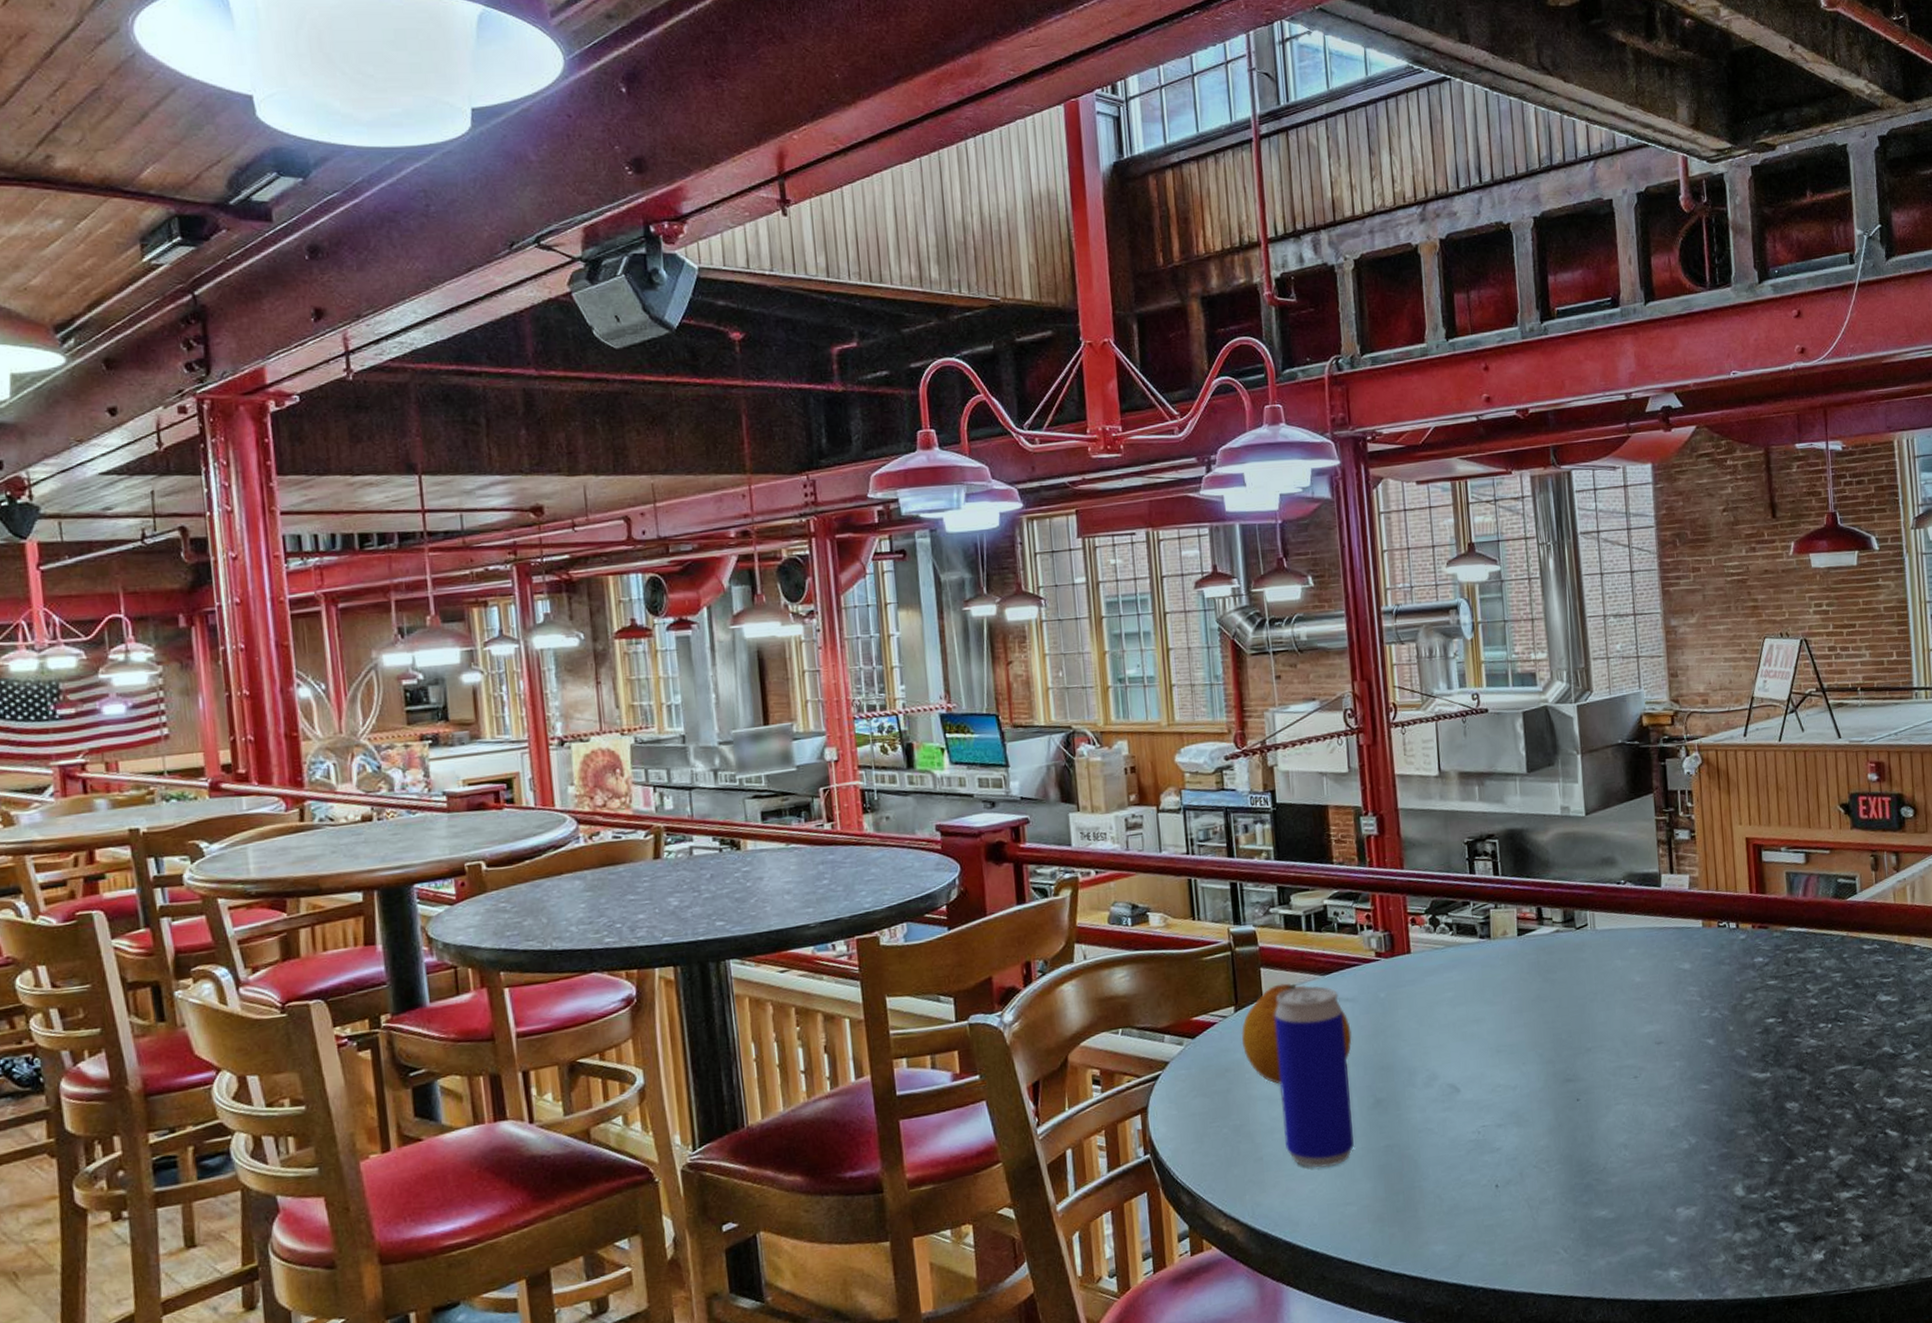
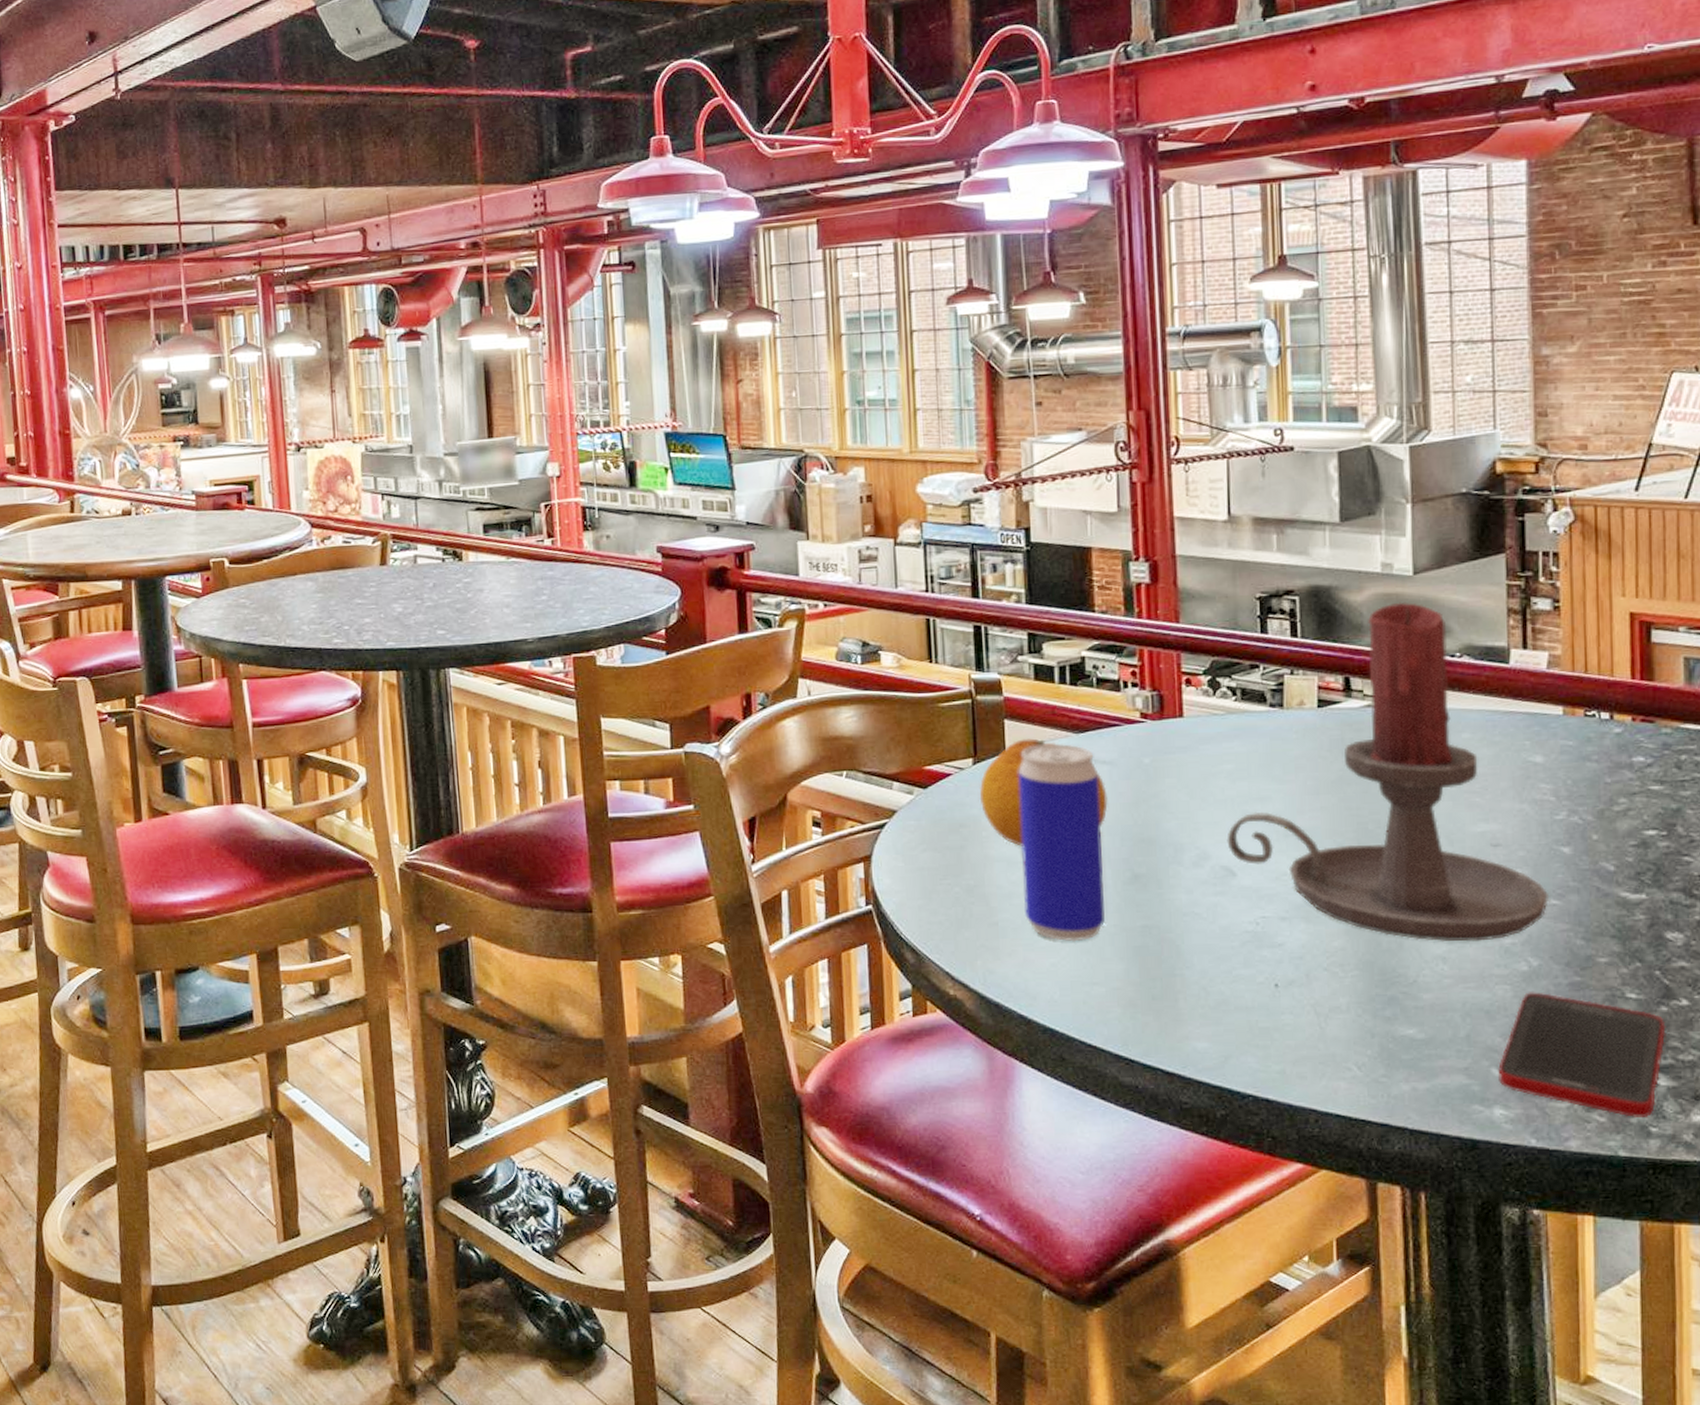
candle holder: none [1451,839,1701,1132] -> present [1227,602,1550,942]
cell phone: none [1671,1165,1791,1263] -> present [1498,992,1666,1118]

